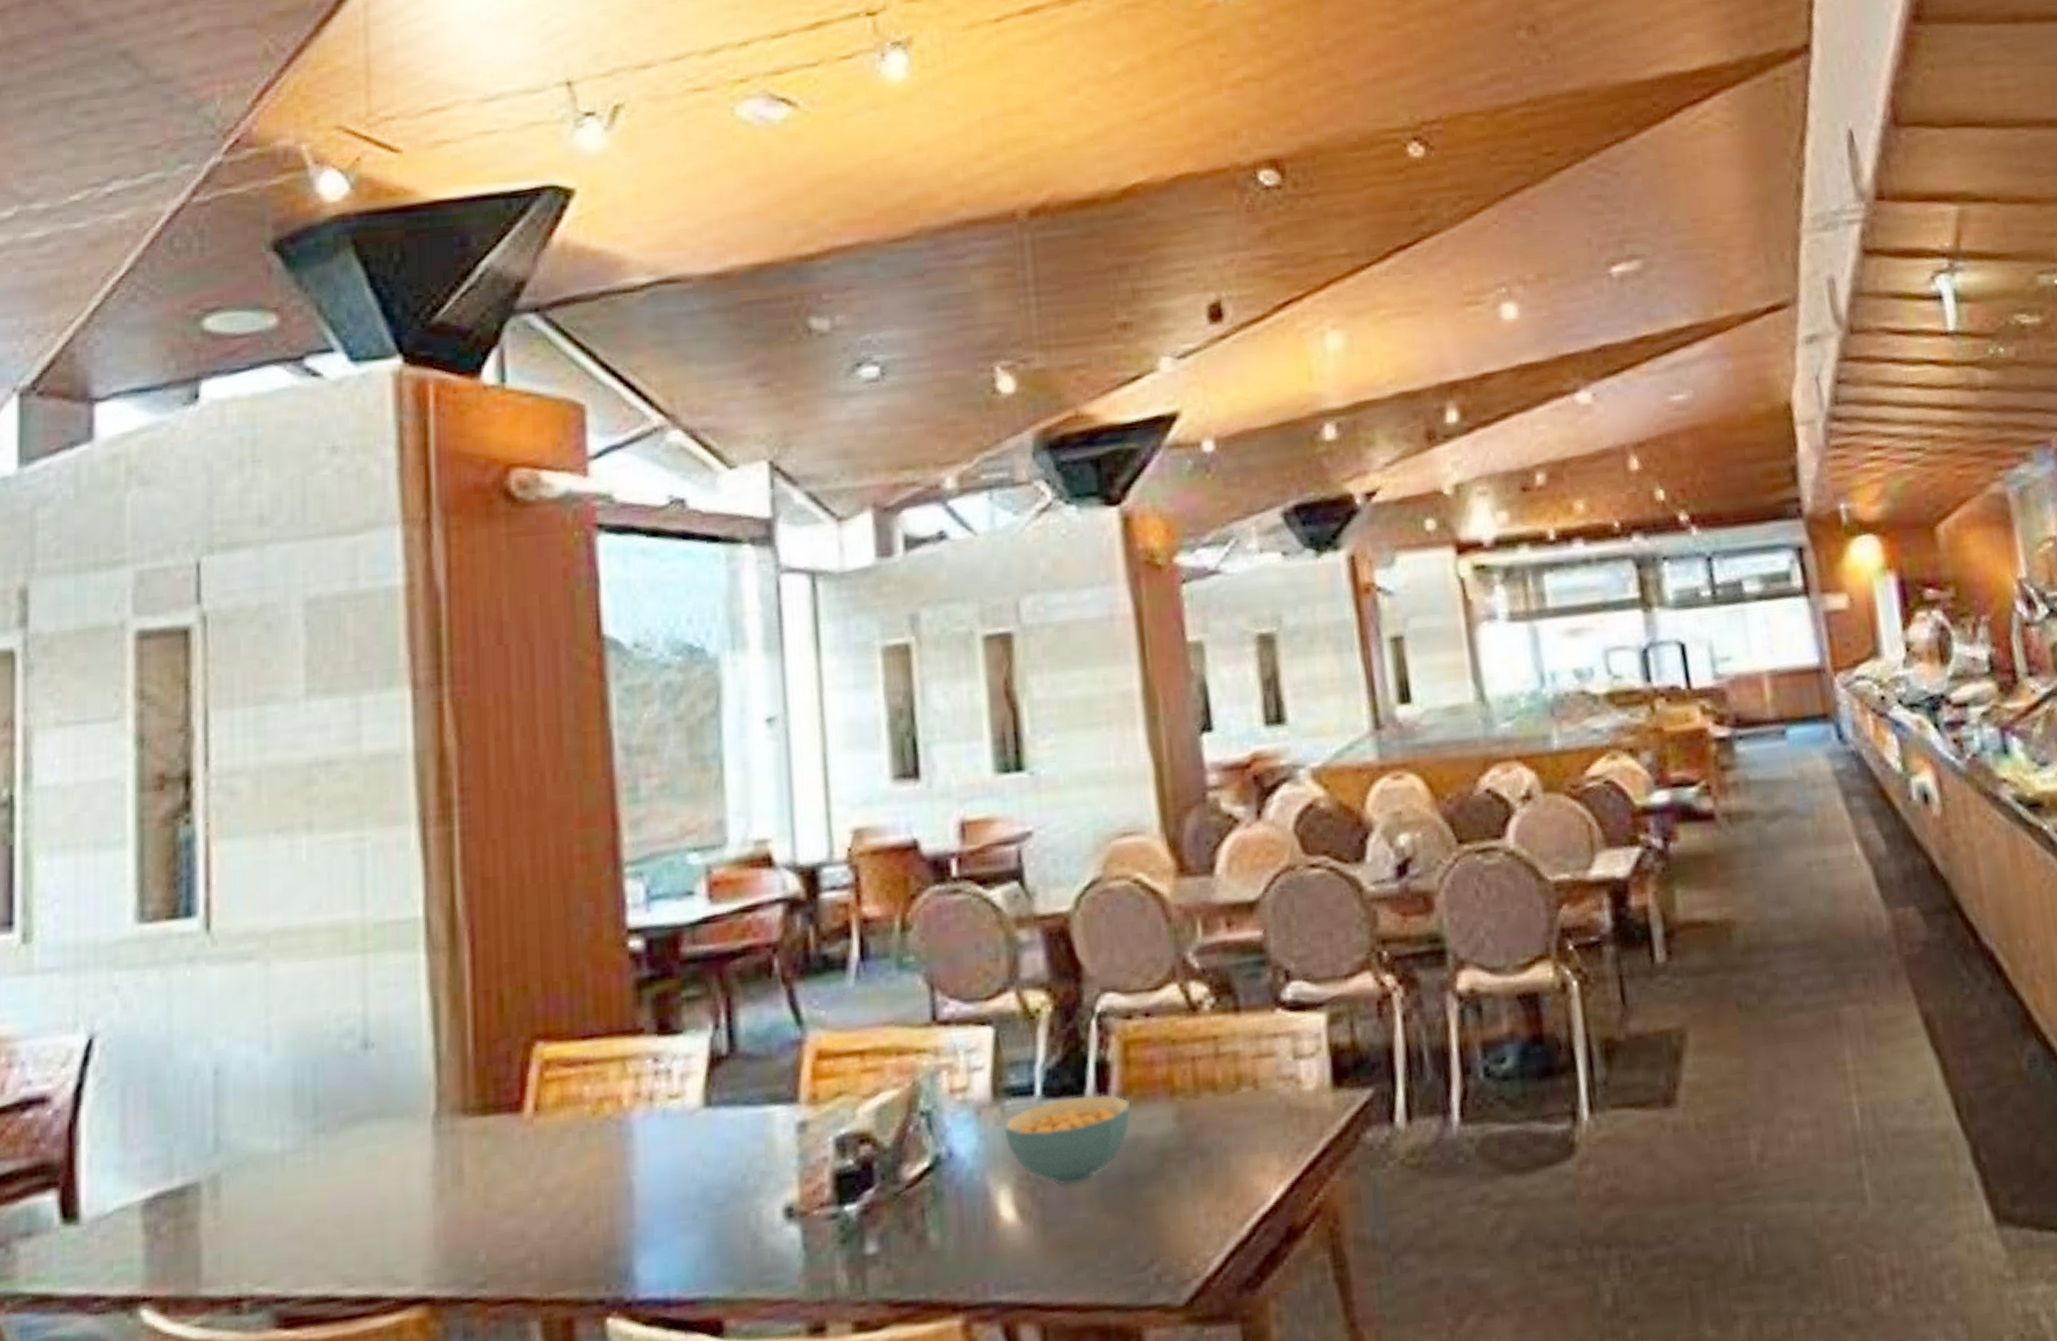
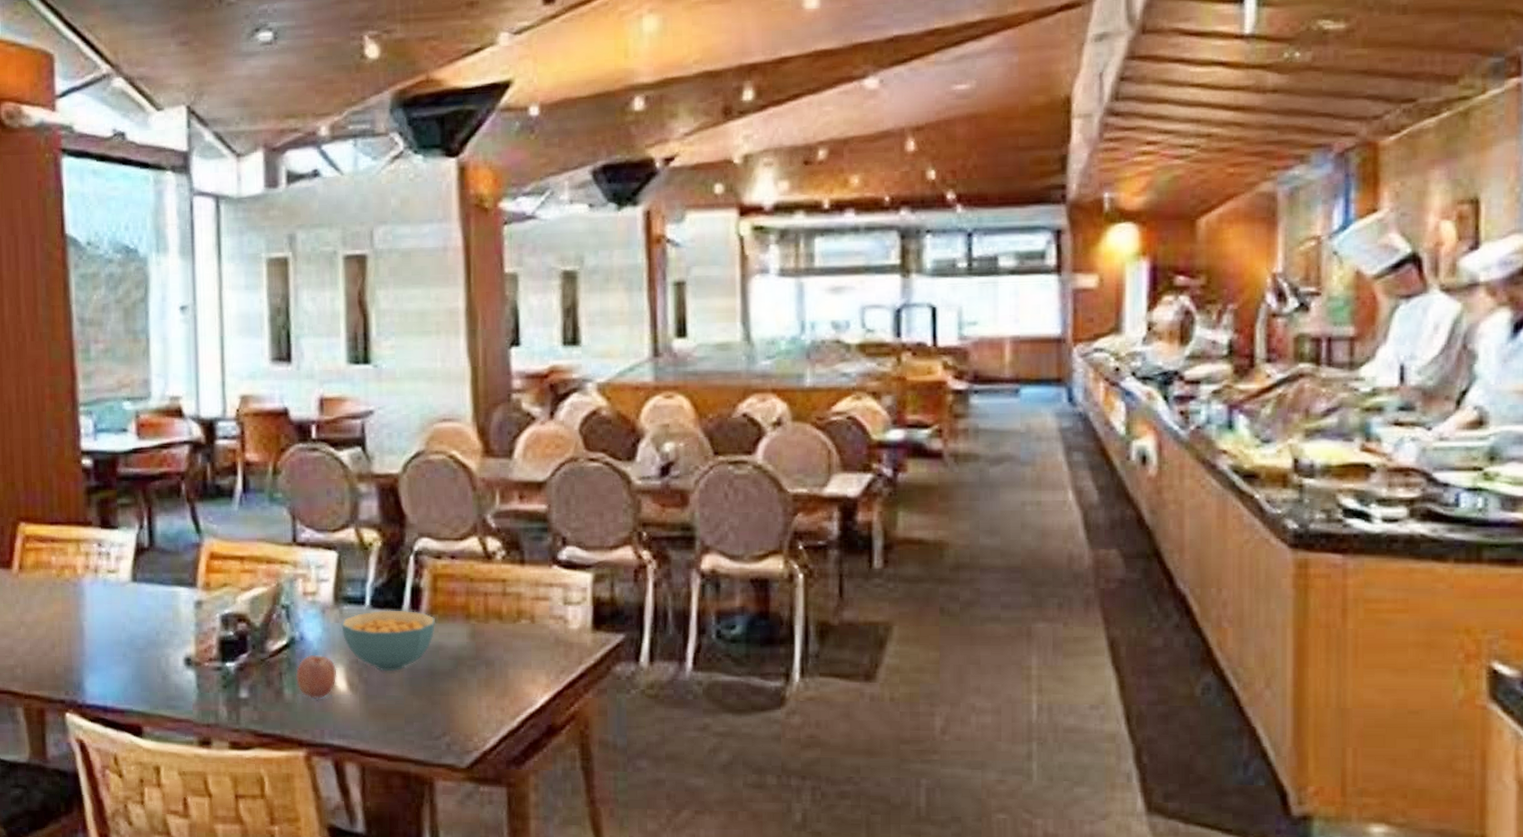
fruit: none [943,1174,1002,1241] -> present [295,654,337,700]

